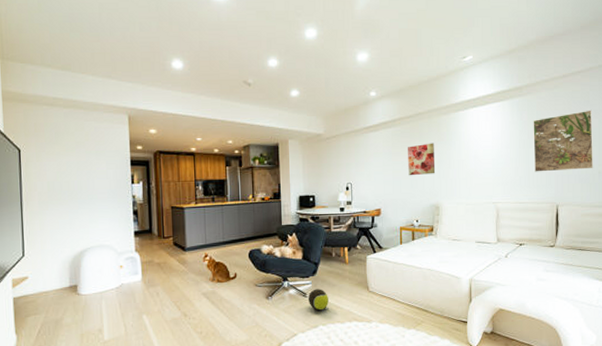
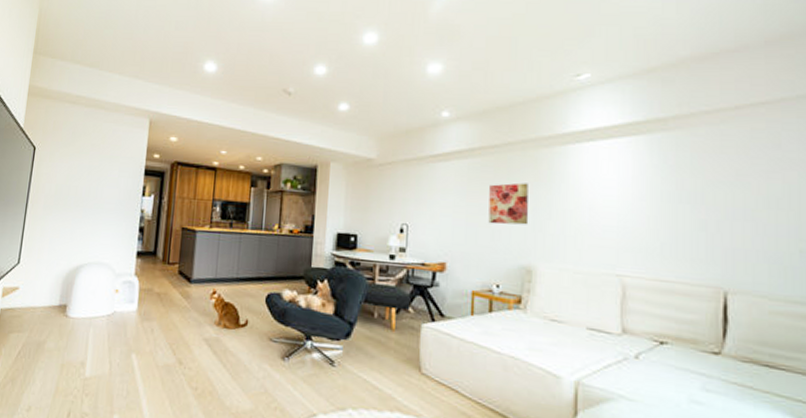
decorative ball: present [309,289,329,311] -> none [336,357,364,389]
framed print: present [533,110,594,172] -> none [684,157,791,245]

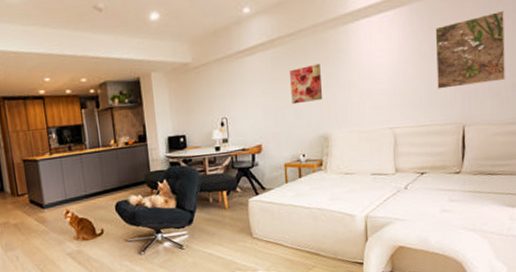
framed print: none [684,157,791,245] -> present [435,10,506,89]

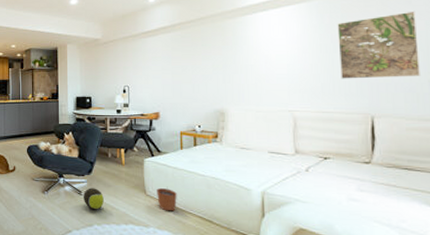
decorative ball: none [185,239,208,263] -> present [84,188,104,210]
plant pot: none [263,225,284,252] -> present [157,186,177,212]
wall art: present [290,63,323,105] -> none [189,47,220,80]

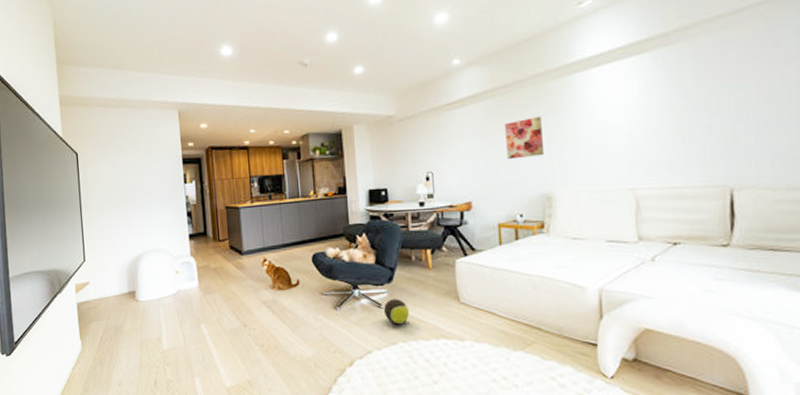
plant pot: present [157,186,177,212] -> none [472,291,497,320]
wall art: none [189,47,220,80] -> present [505,116,545,160]
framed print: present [337,10,422,79] -> none [688,53,792,146]

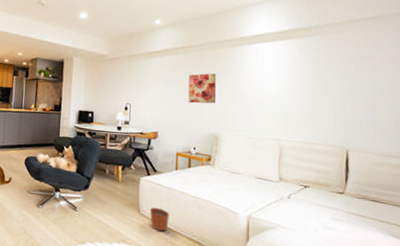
decorative ball: present [384,299,409,325] -> none [78,204,98,227]
plant pot: none [472,291,497,320] -> present [150,206,169,232]

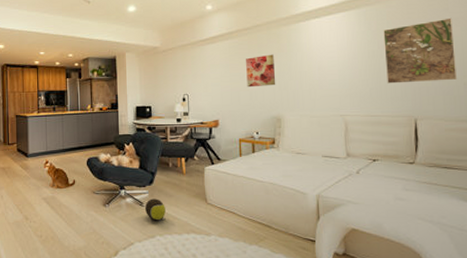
decorative ball: none [78,204,98,227] -> present [145,199,166,221]
plant pot: present [150,206,169,232] -> none [217,194,237,219]
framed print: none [321,56,389,117] -> present [383,17,458,84]

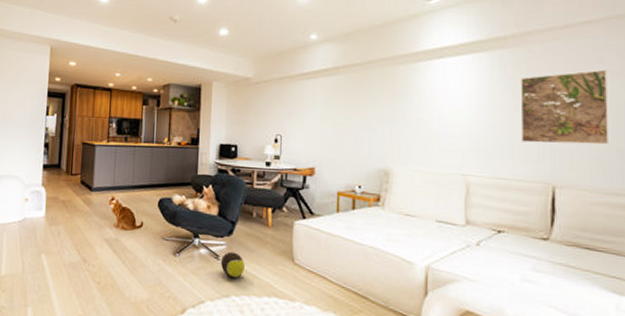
wall art: present [246,54,276,88] -> none [351,96,387,133]

